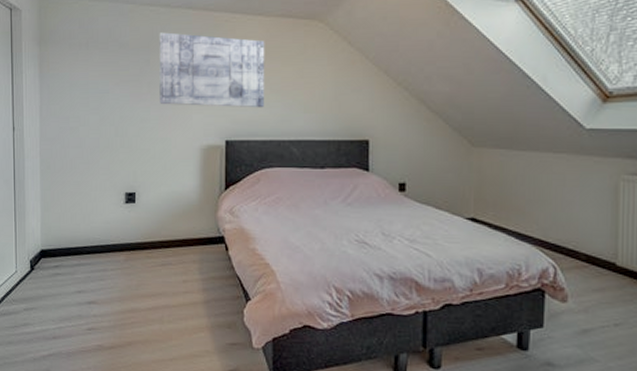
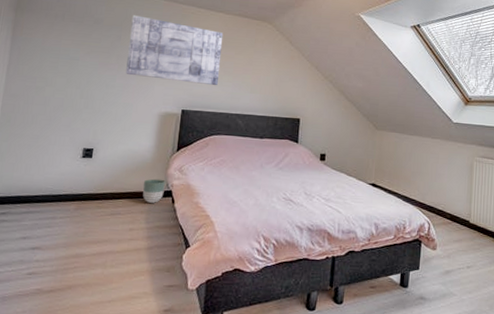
planter: none [192,223,216,251] -> present [142,178,165,203]

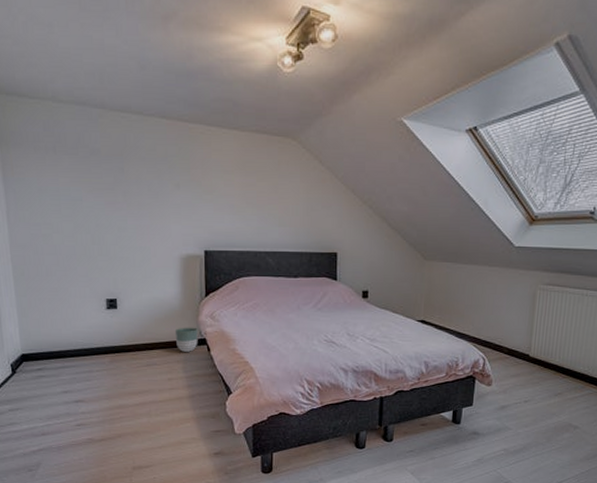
wall art: present [126,15,224,86] -> none [132,141,242,221]

